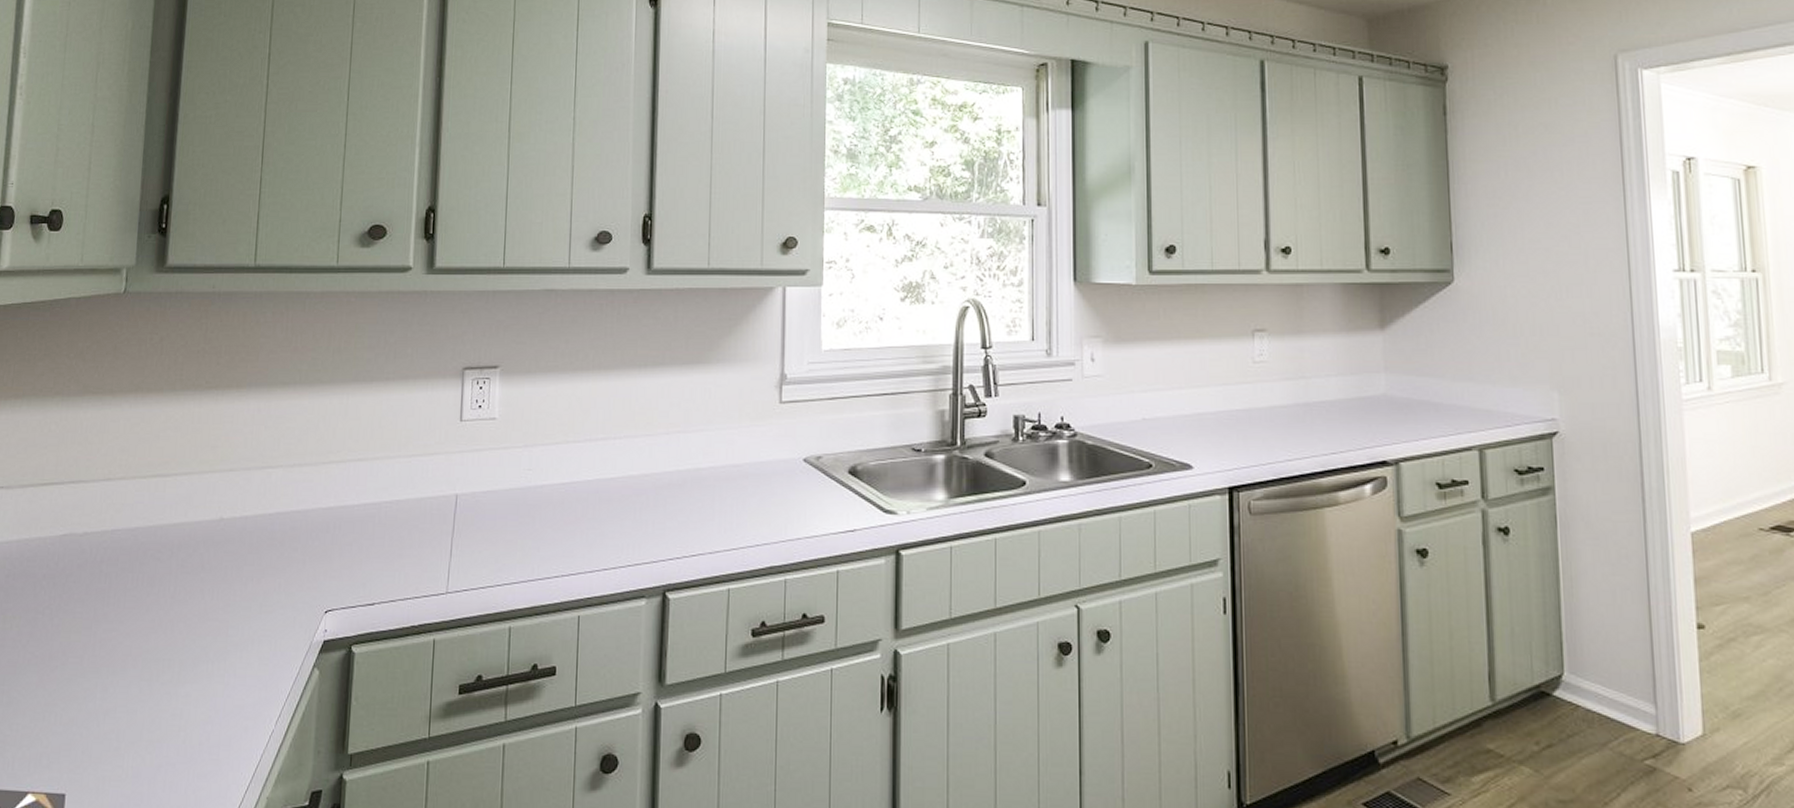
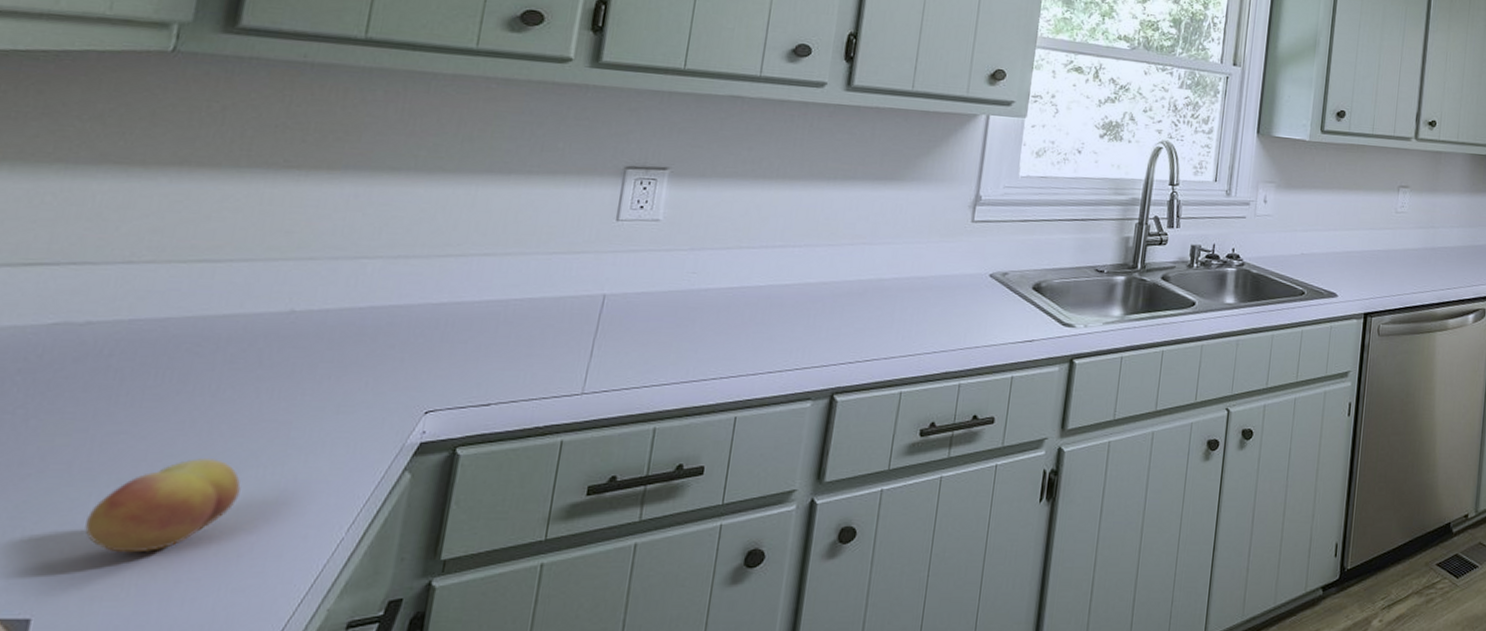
fruit: none [95,653,197,738] -> present [85,457,241,553]

